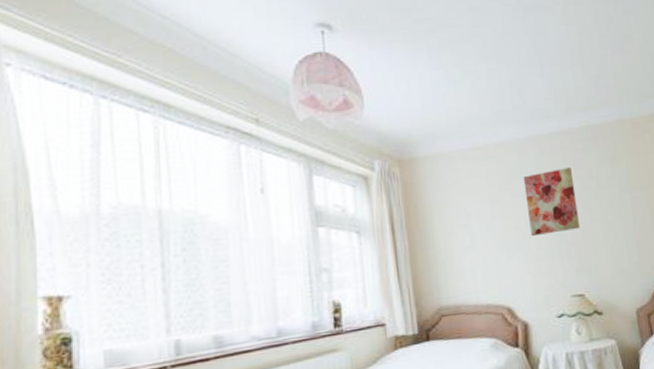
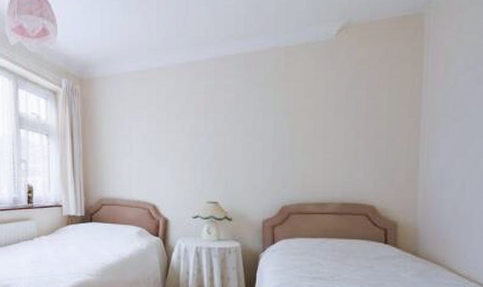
wall art: present [523,168,580,237] -> none [178,92,223,150]

